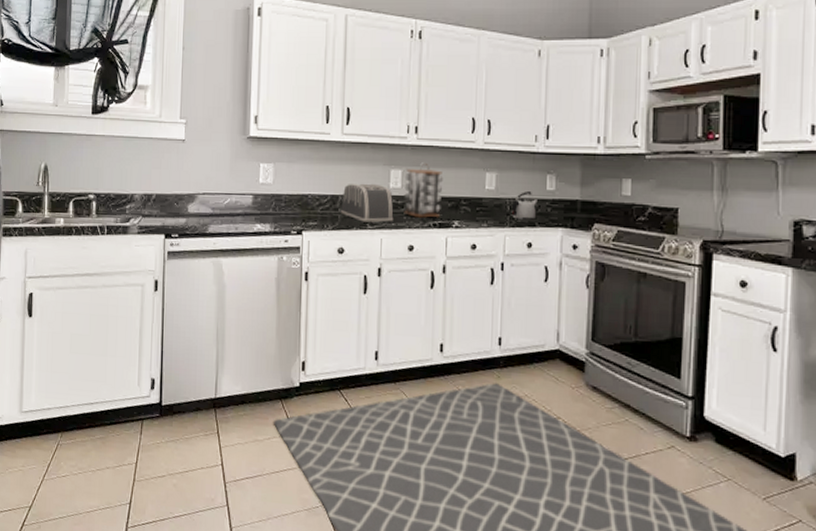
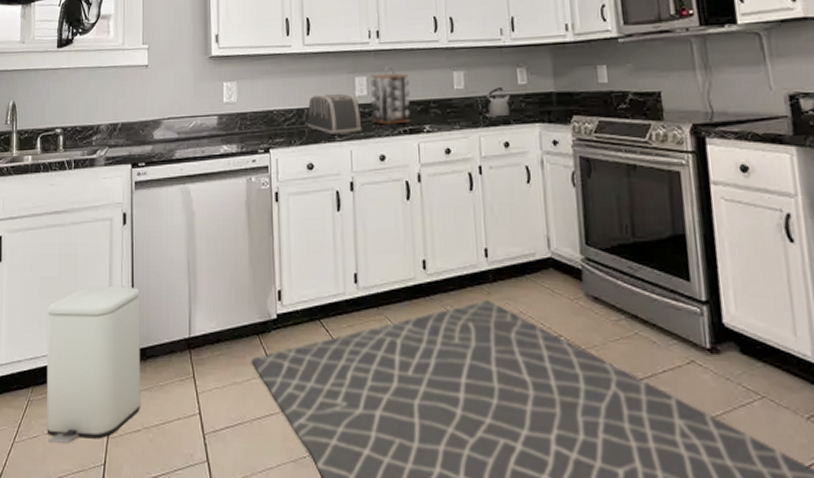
pedal bin: none [75,346,169,484] -> present [46,286,141,445]

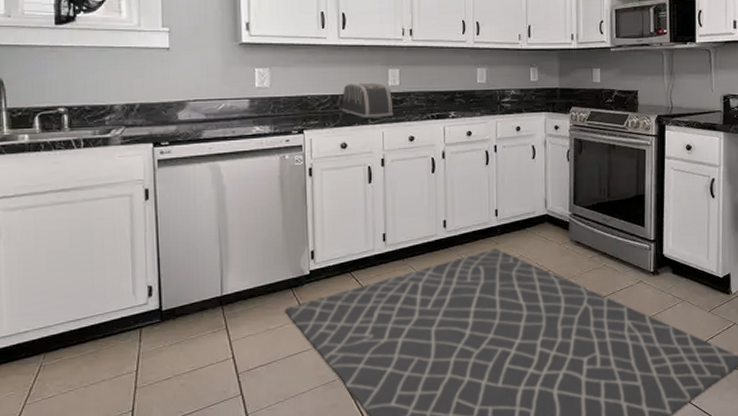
pedal bin: present [46,286,141,445] -> none [58,255,171,401]
spice rack: present [370,67,410,125] -> none [402,61,439,111]
kettle: present [484,86,510,118] -> none [502,82,523,107]

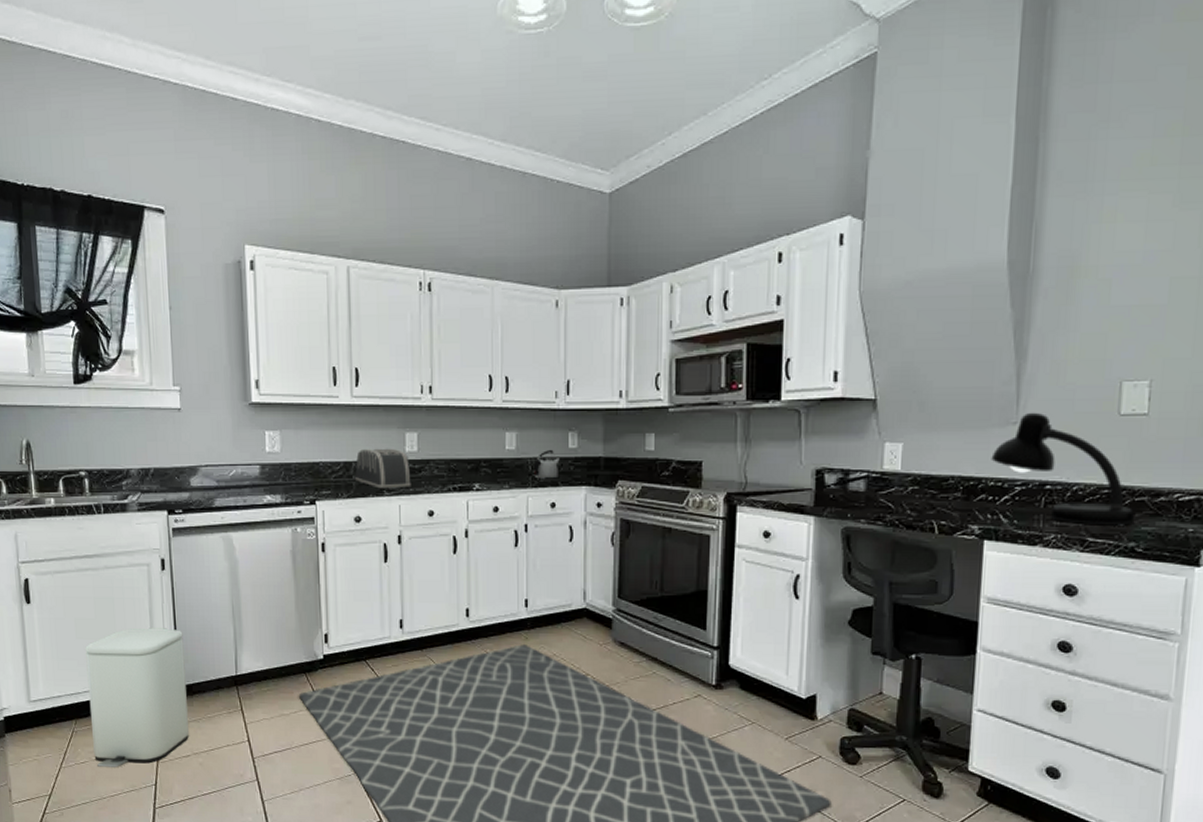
pedal bin: none [58,255,171,401] -> present [85,628,190,769]
kettle: none [502,82,523,107] -> present [534,449,560,479]

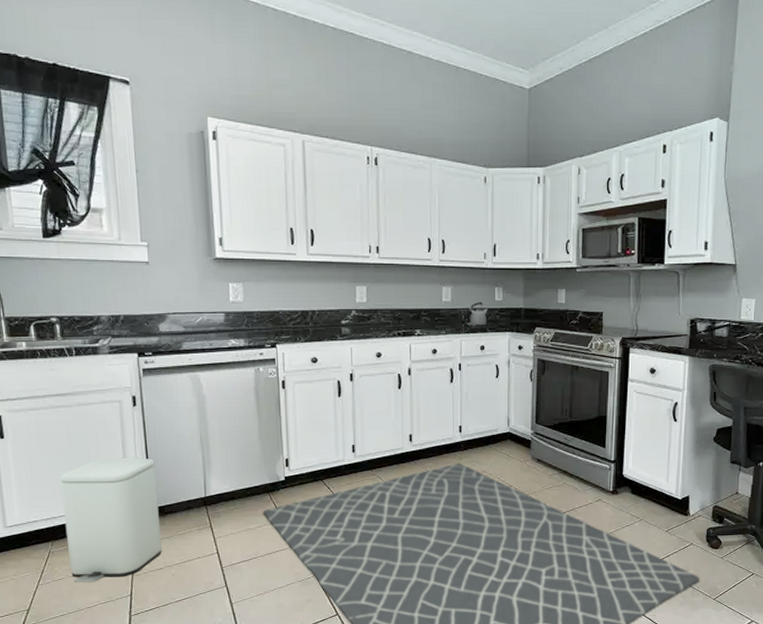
toaster: present [355,448,411,490] -> none [311,299,362,335]

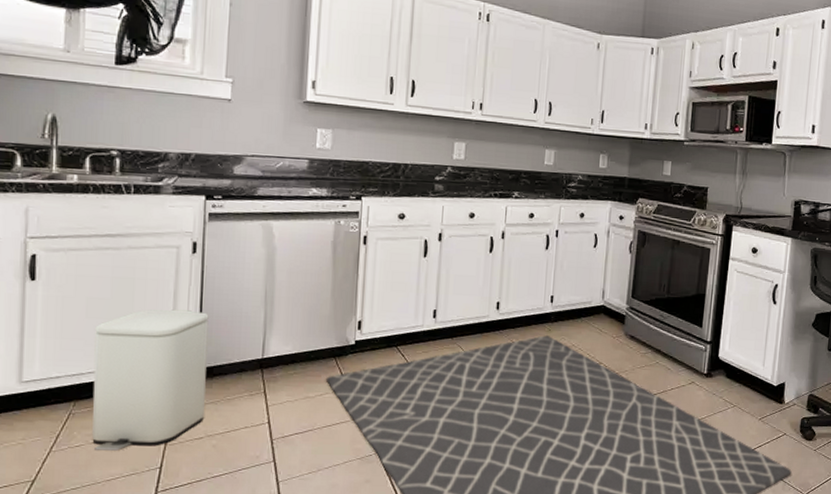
kettle: present [467,301,488,326] -> none [568,167,591,193]

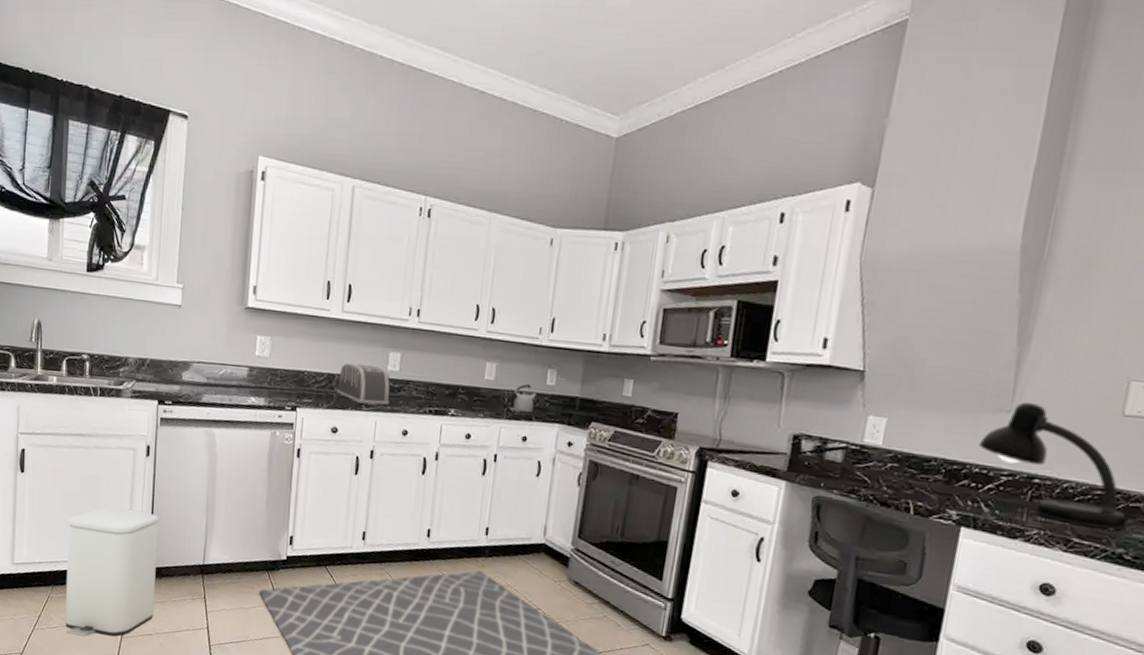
toaster: none [403,153,457,192] -> present [337,363,390,407]
kettle: none [568,167,591,193] -> present [509,383,536,413]

